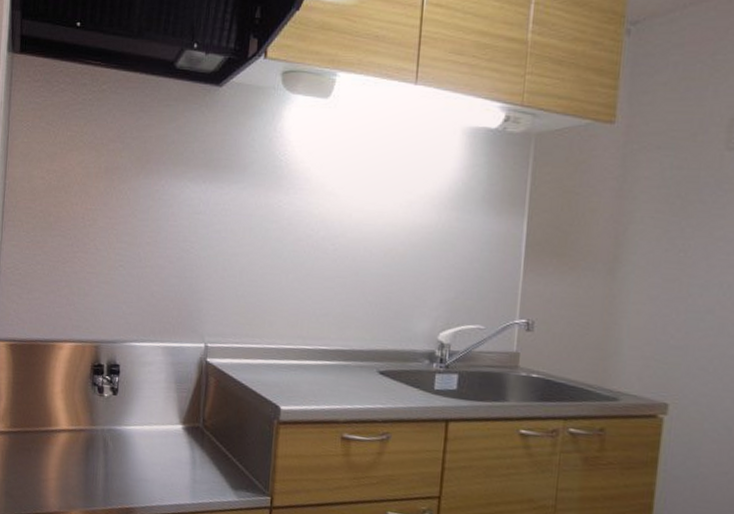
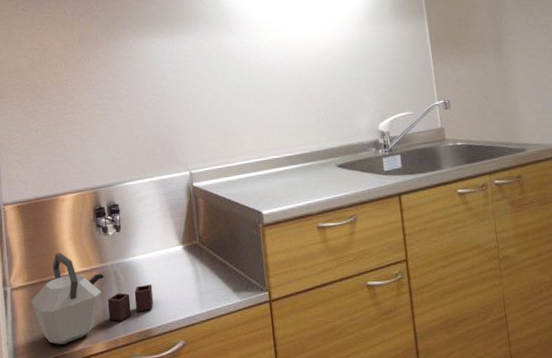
kettle: none [11,404,143,503] -> present [31,253,154,345]

